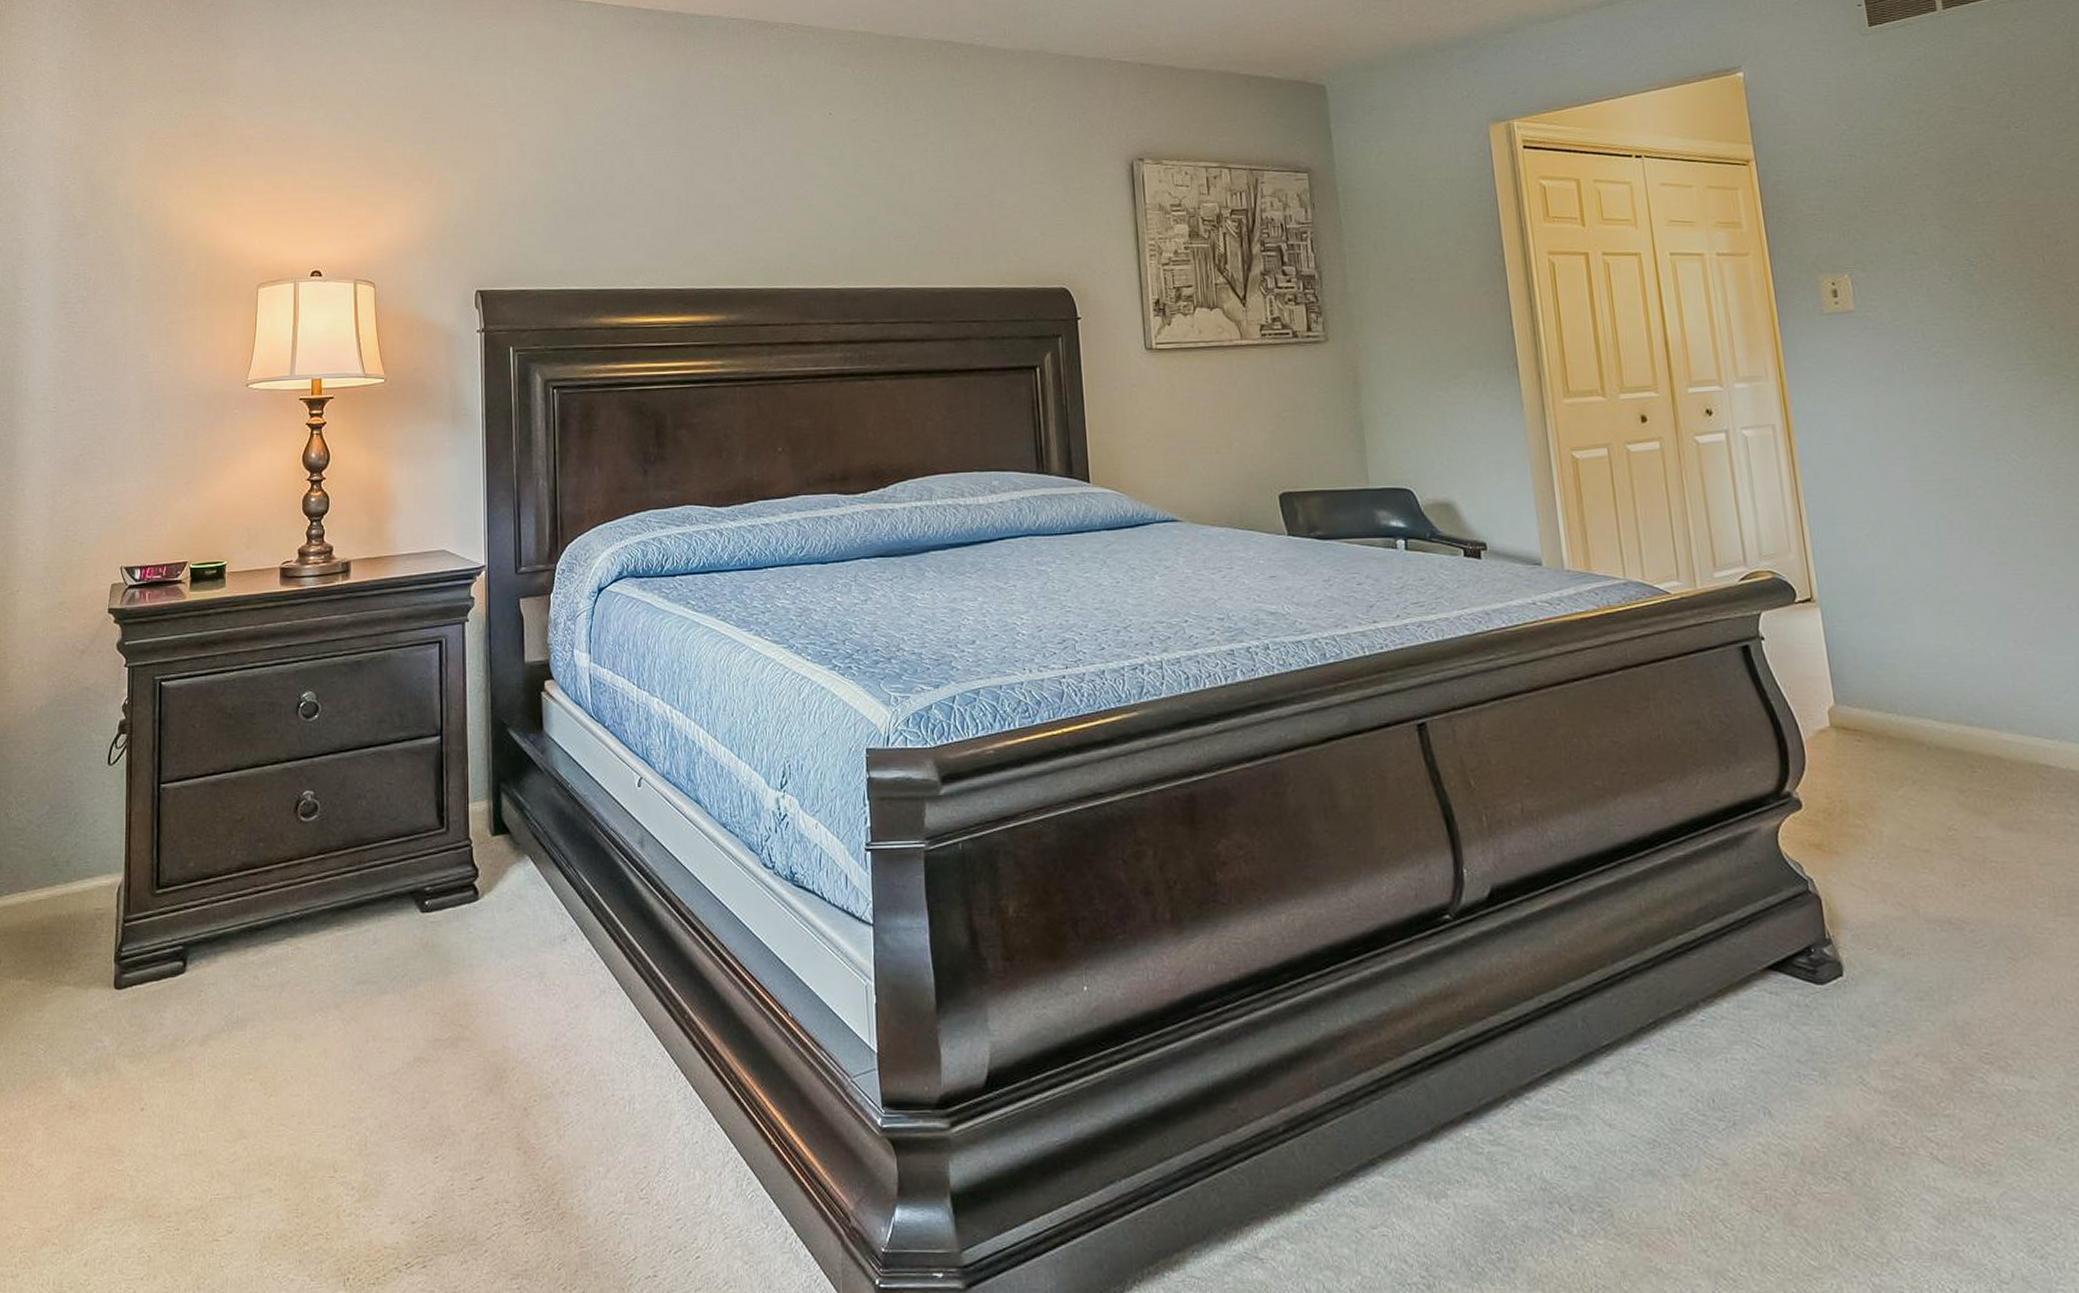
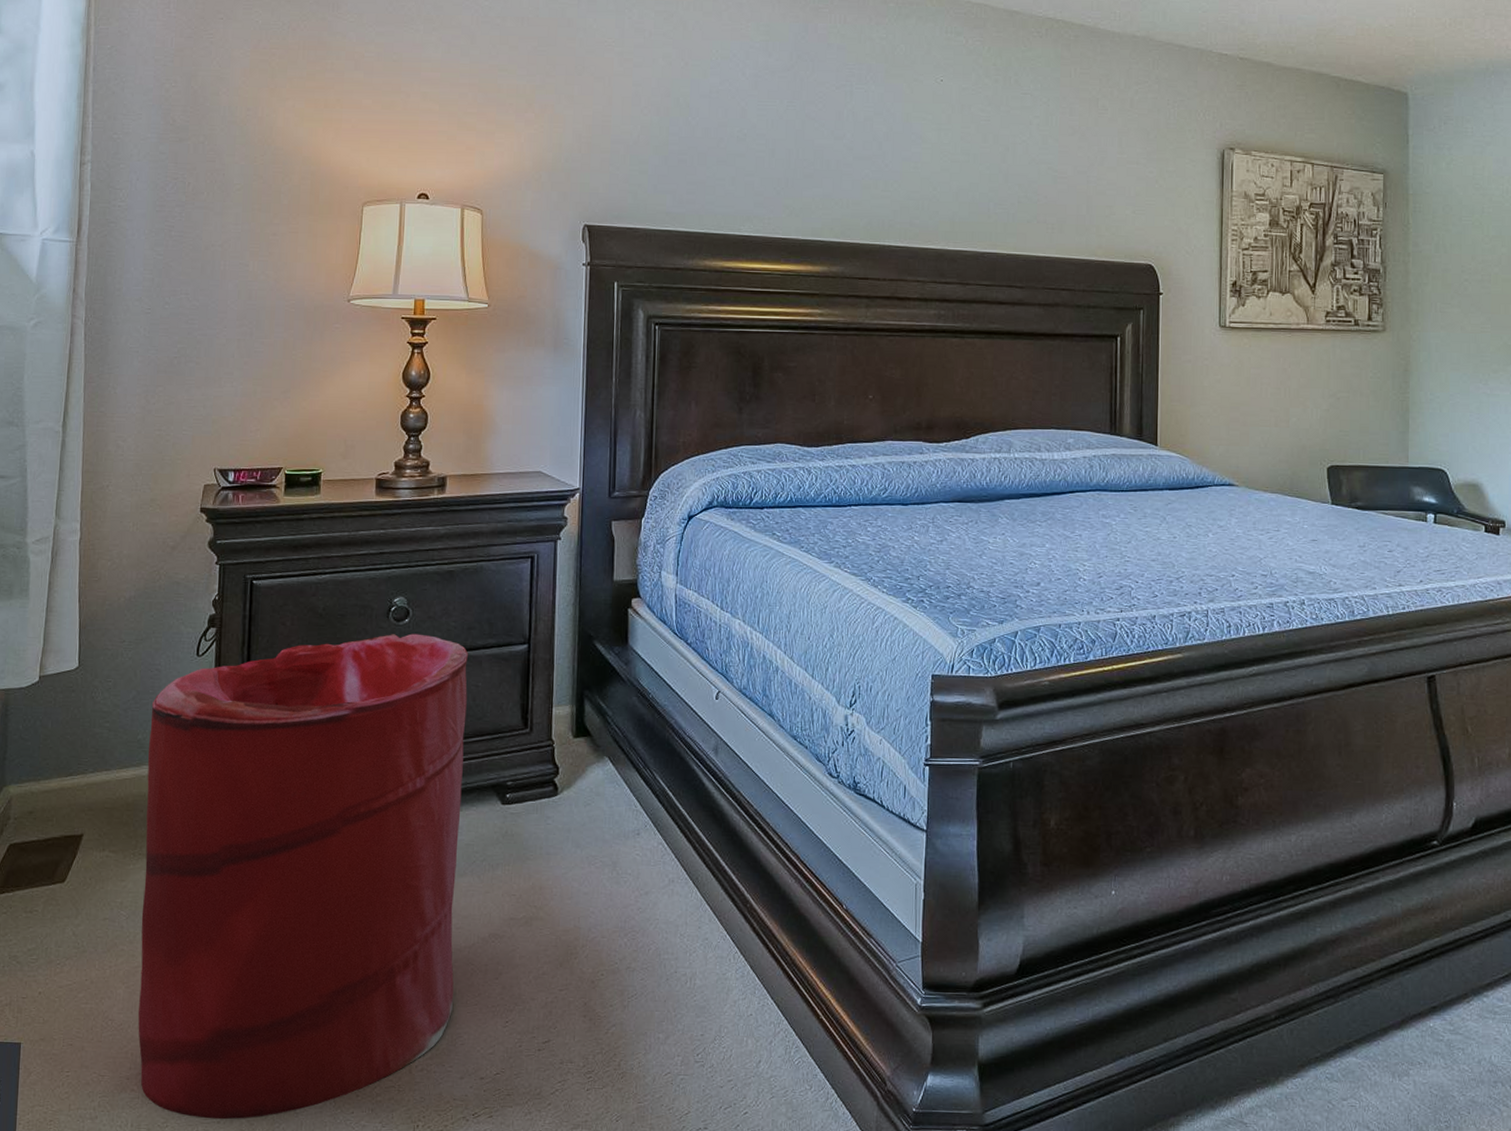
laundry hamper: none [57,730,381,1276] -> present [137,633,469,1120]

